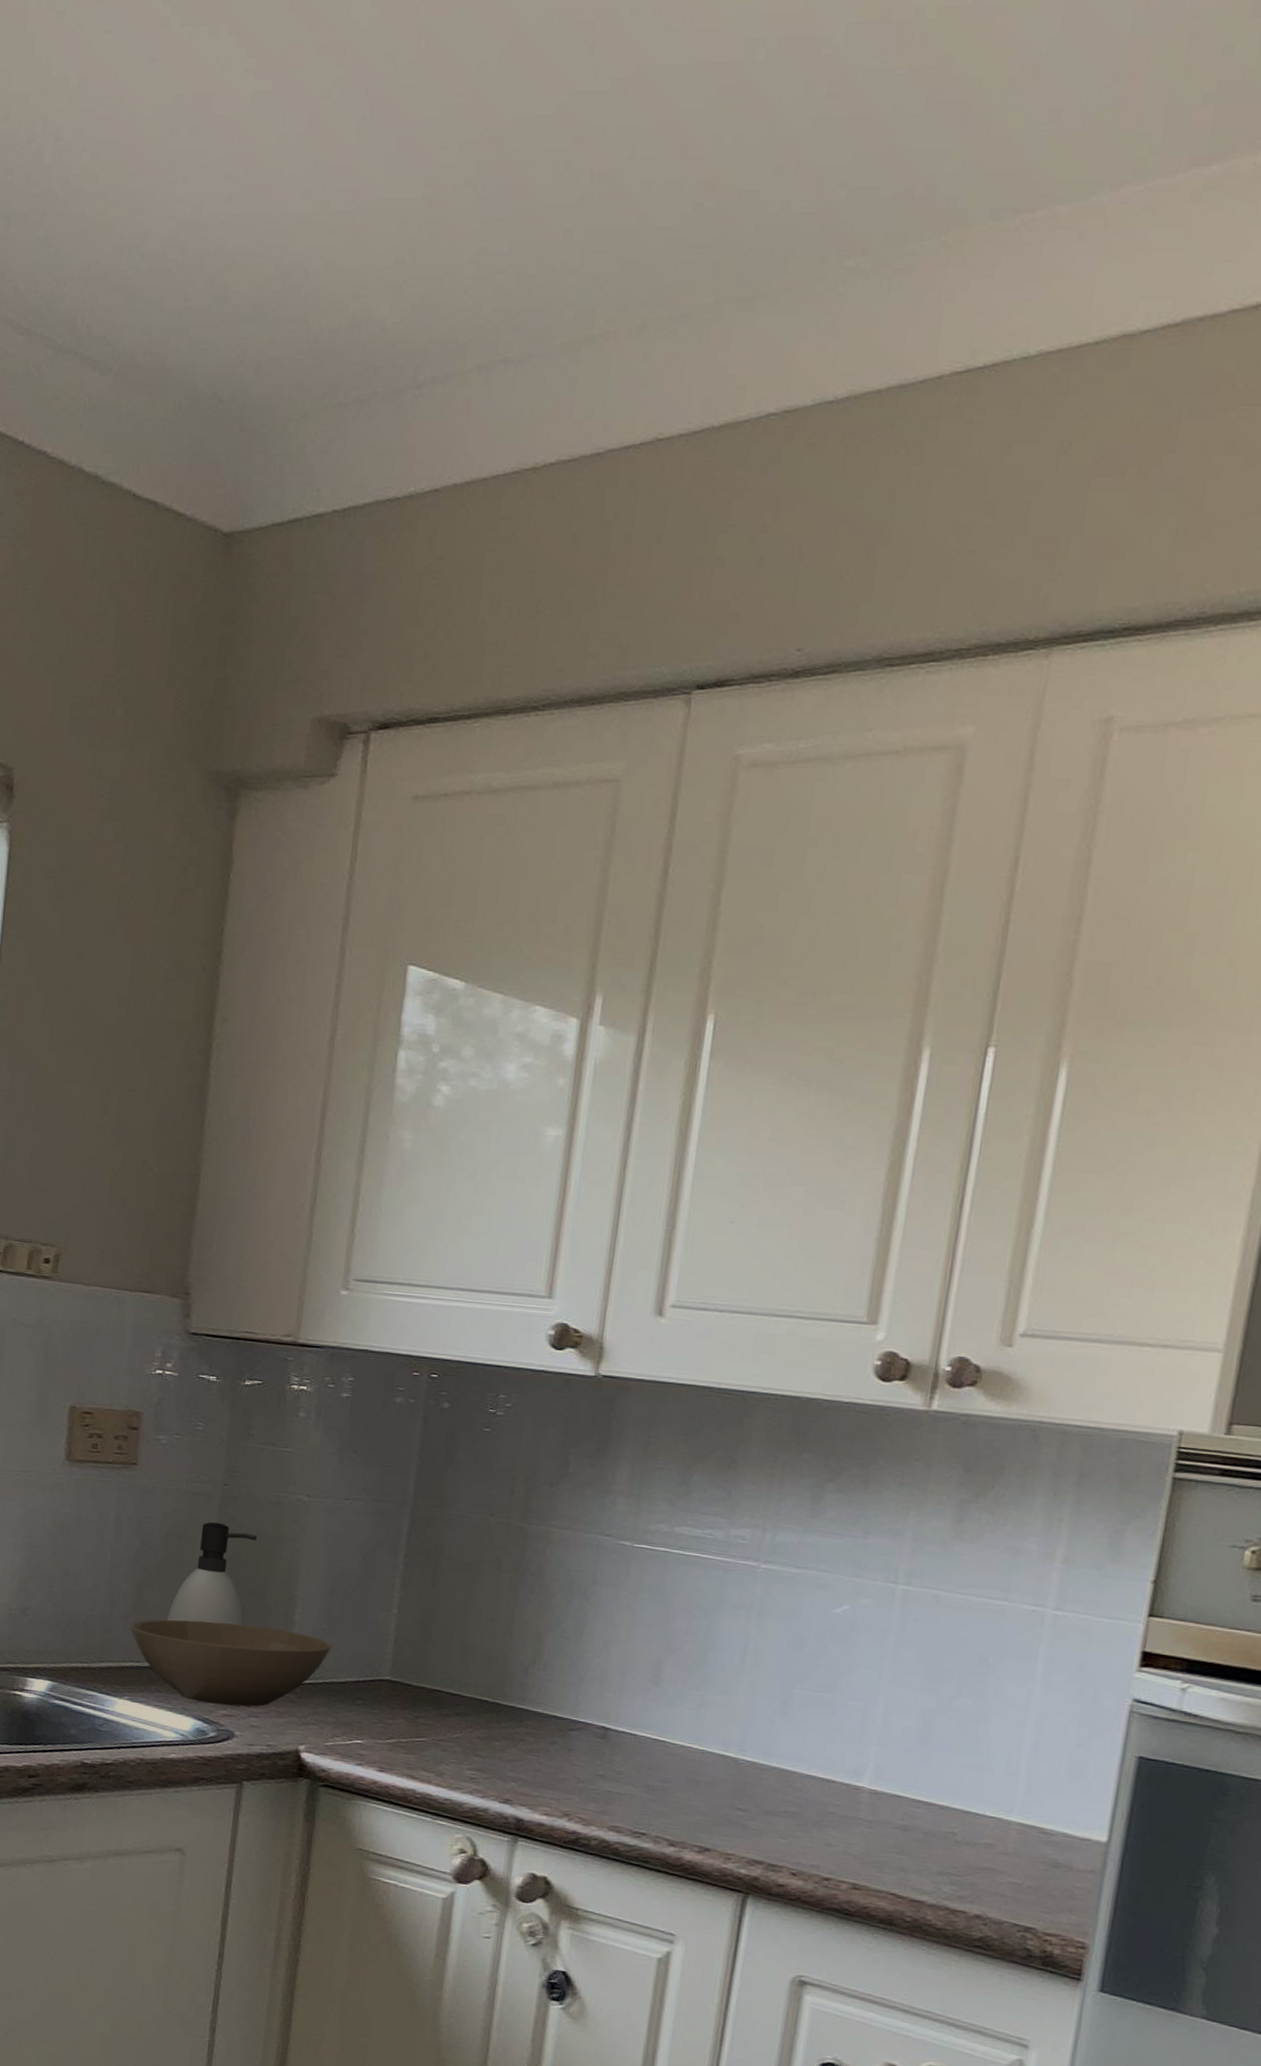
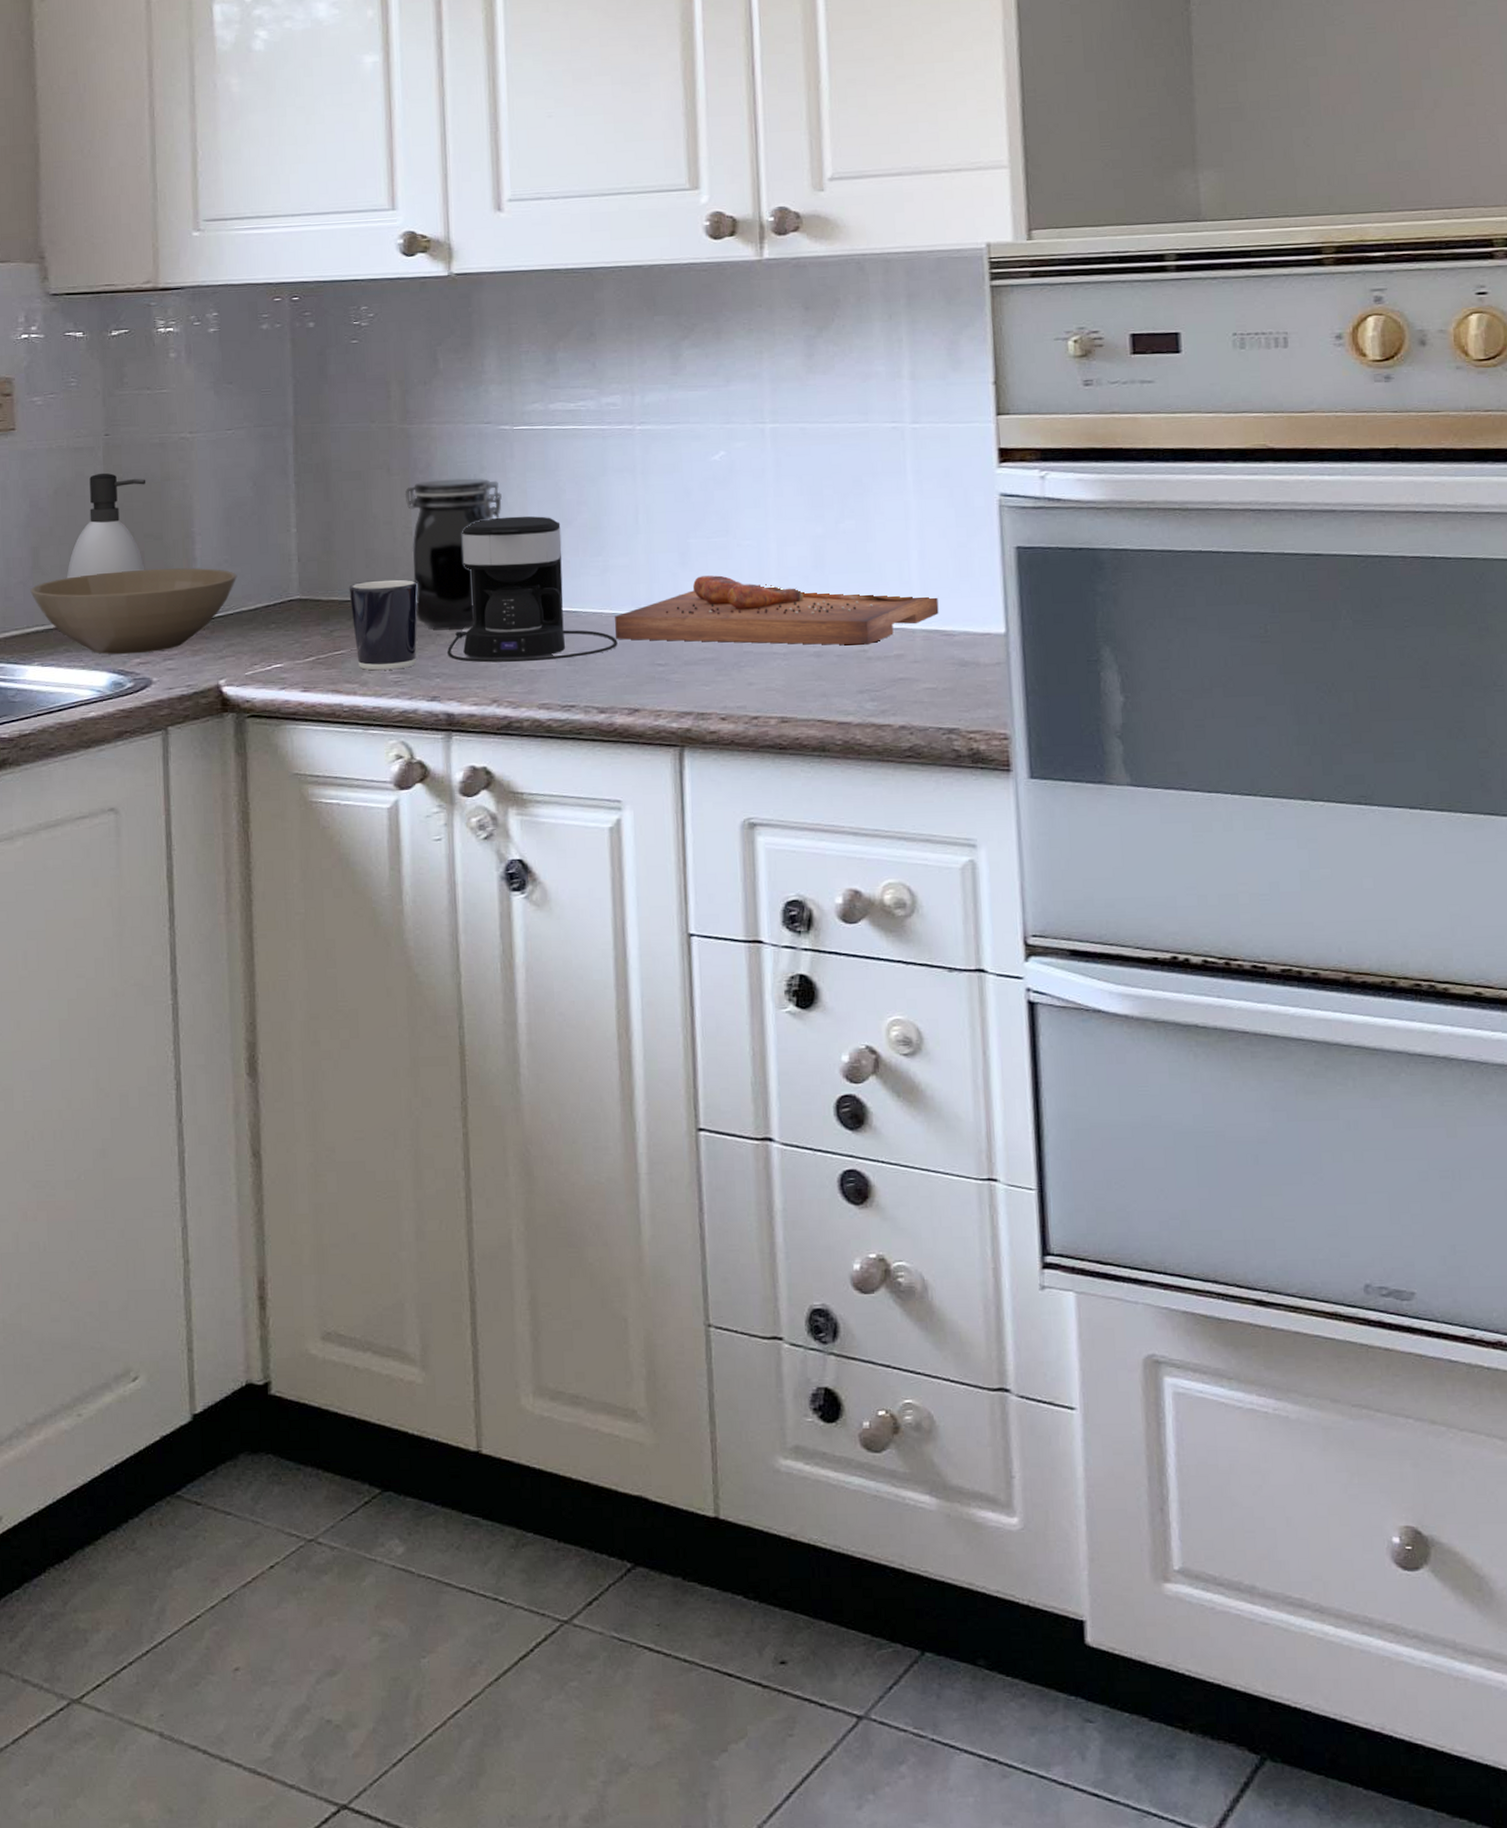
mug: none [437,1674,511,1767] -> present [349,579,419,671]
jar: none [503,1584,610,1739] -> present [404,477,502,629]
coffee maker: none [527,1633,701,1787] -> present [447,516,618,663]
cutting board: none [700,1728,1043,1829] -> present [615,575,939,646]

